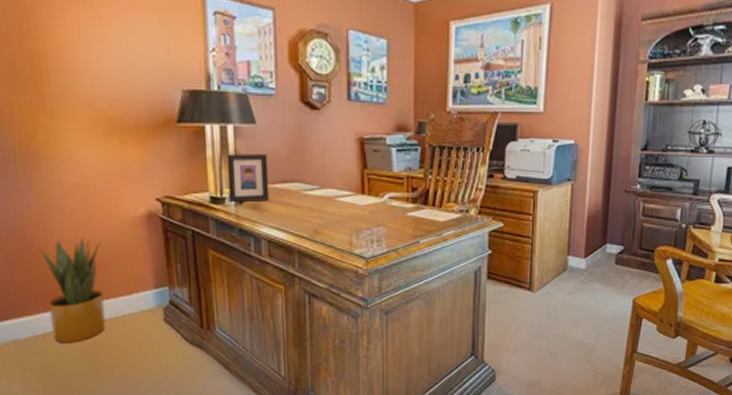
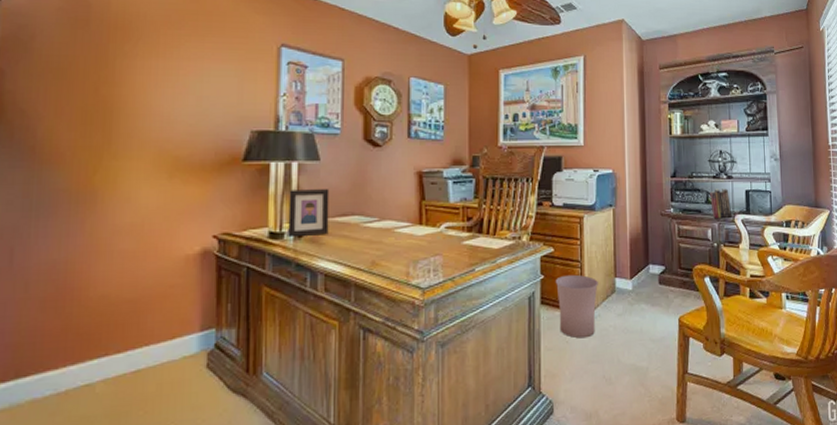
planter: present [38,237,106,343] -> none [77,279,149,400]
waste bin: none [503,250,549,314] -> present [555,274,598,339]
books: none [684,164,708,198] -> present [710,189,732,219]

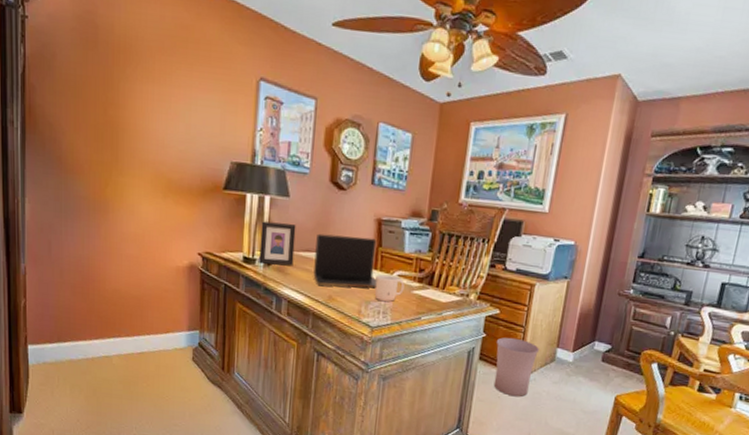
laptop computer: none [352,192,424,252] -> present [313,233,377,289]
mug: none [422,228,453,259] -> present [374,274,405,302]
books: present [710,189,732,219] -> none [676,276,702,310]

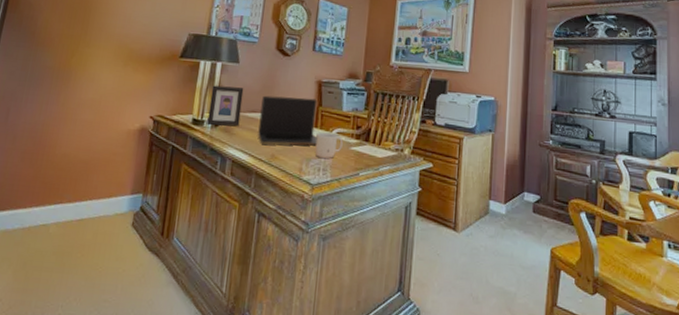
waste bin: present [493,337,539,397] -> none [431,190,473,254]

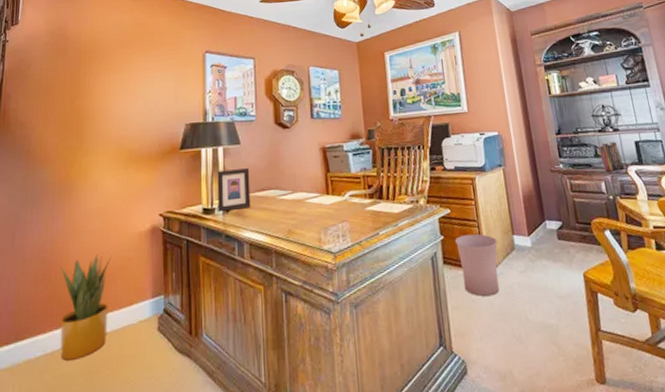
planter: none [37,143,99,238] -> present [60,254,112,361]
laptop computer: present [258,95,317,146] -> none [269,166,331,222]
mug: present [315,132,343,159] -> none [329,197,358,225]
waste bin: none [431,190,473,254] -> present [454,233,500,297]
books: none [591,126,614,158] -> present [598,141,625,172]

